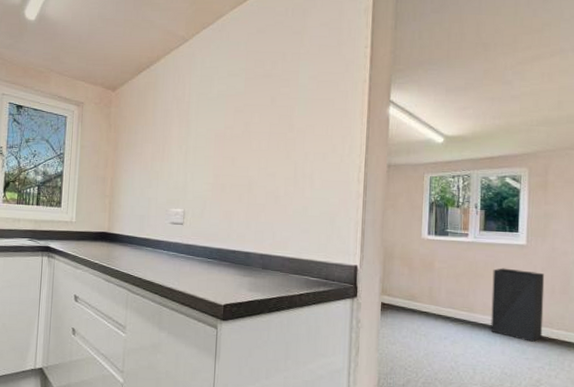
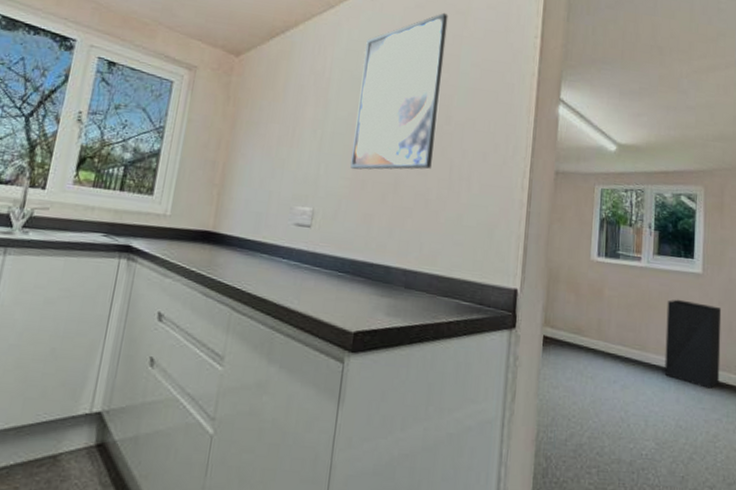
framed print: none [211,34,287,176] -> present [350,12,449,170]

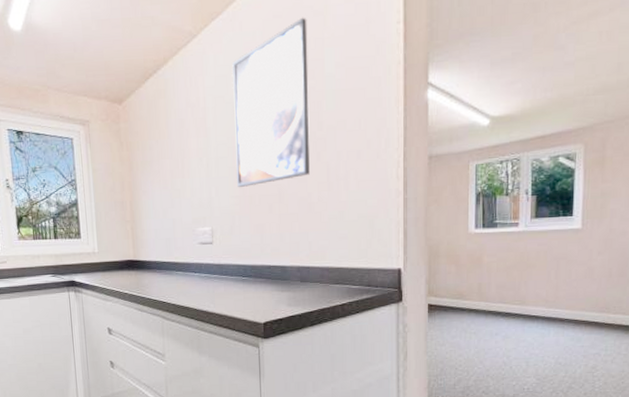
trash bin: present [664,299,722,389] -> none [544,255,602,329]

